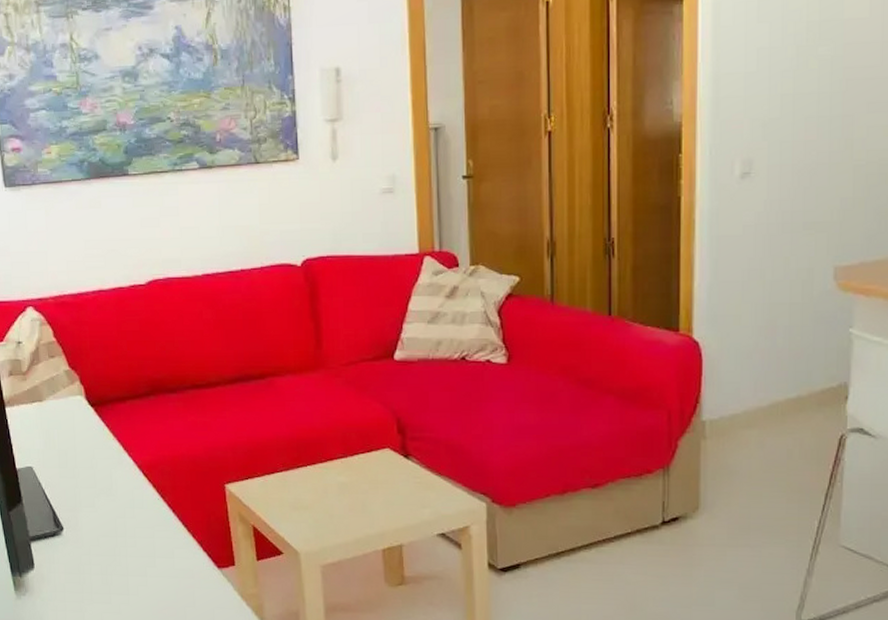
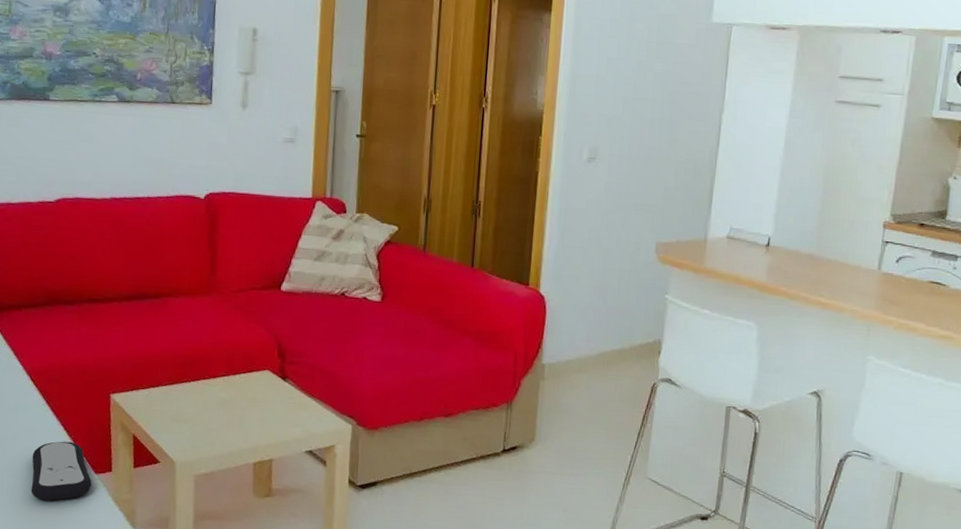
remote control: none [153,536,216,599] -> present [31,441,92,501]

